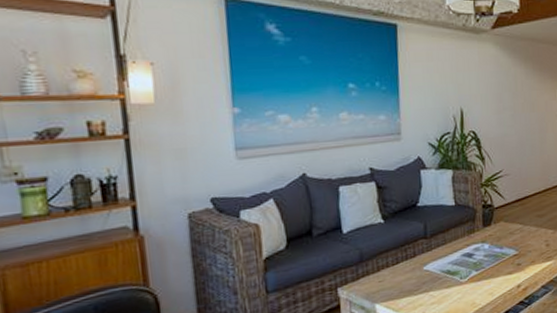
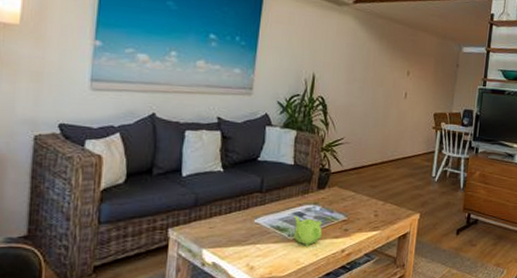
teapot: none [464,256,494,288] -> present [294,215,323,247]

